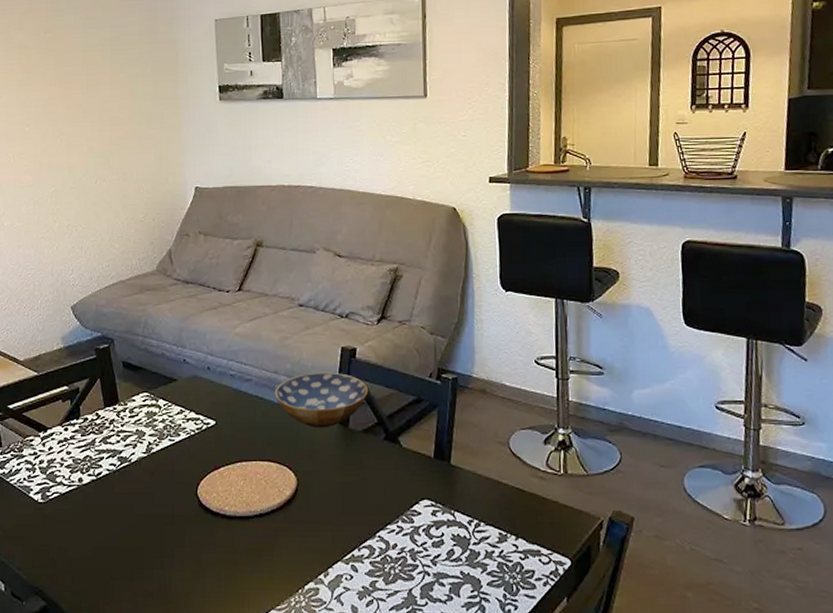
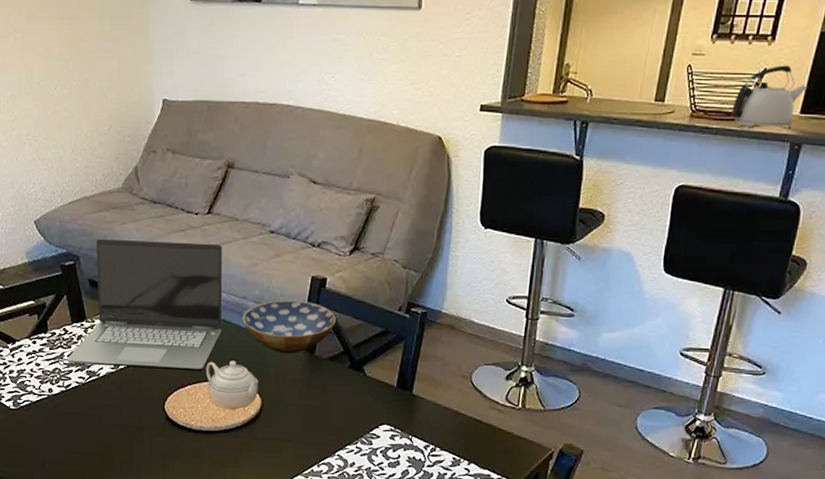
laptop: none [98,319,255,452] -> present [67,238,223,372]
teapot: none [239,438,293,491] -> present [205,361,259,410]
kettle: none [721,128,787,184] -> present [731,65,808,129]

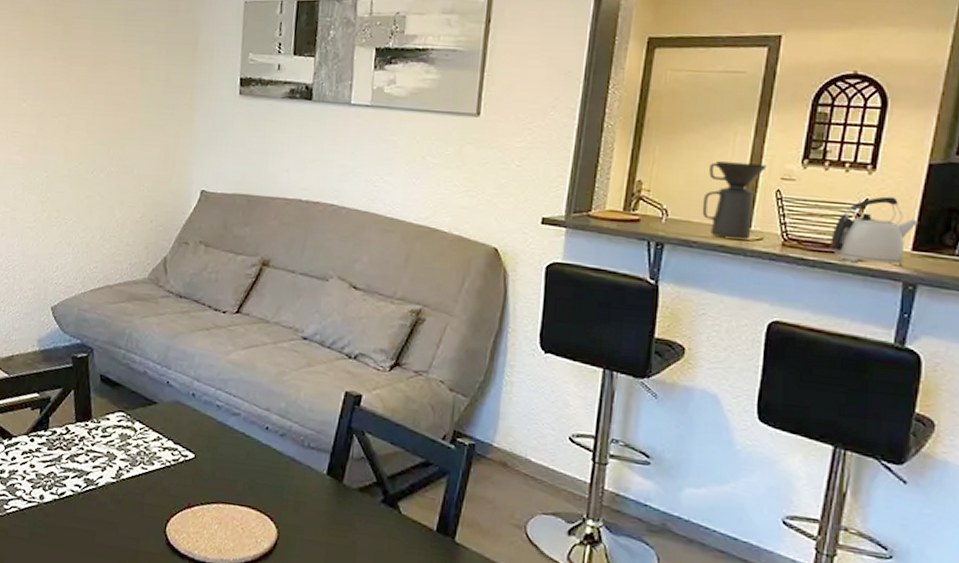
laptop: present [67,238,223,372] -> none [64,330,249,491]
teapot: present [205,361,259,410] -> none [216,480,276,541]
bowl: present [242,300,336,354] -> none [263,416,370,480]
coffee maker: none [622,41,681,115] -> present [702,161,767,241]

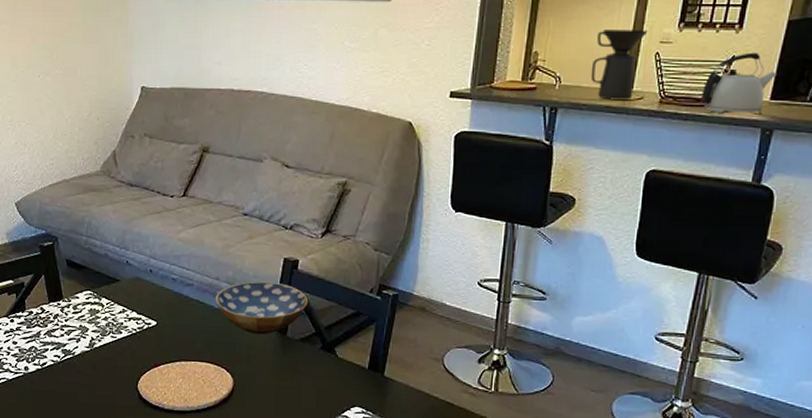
bowl: none [263,416,370,480] -> present [215,281,308,335]

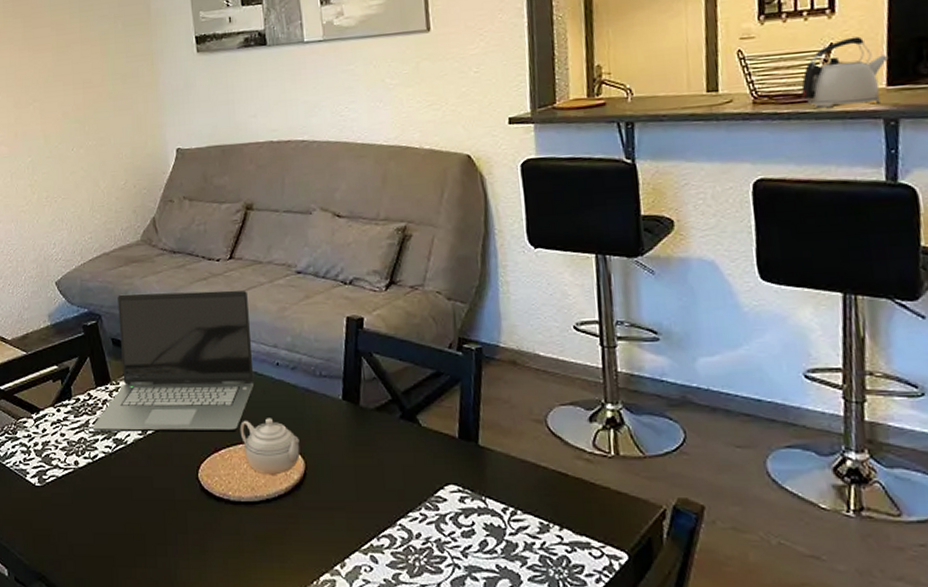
laptop: none [43,220,197,352] -> present [92,289,254,433]
teapot: none [178,341,231,390] -> present [239,418,300,475]
bowl: present [215,281,308,335] -> none [274,344,379,407]
coffee maker: present [590,30,648,101] -> none [665,27,724,107]

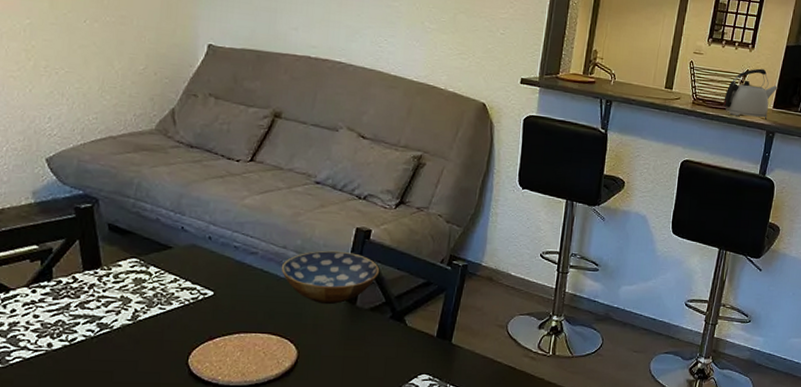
laptop: present [92,289,254,433] -> none [73,180,264,323]
teapot: present [239,418,300,475] -> none [237,311,296,363]
bowl: none [274,344,379,407] -> present [281,250,379,305]

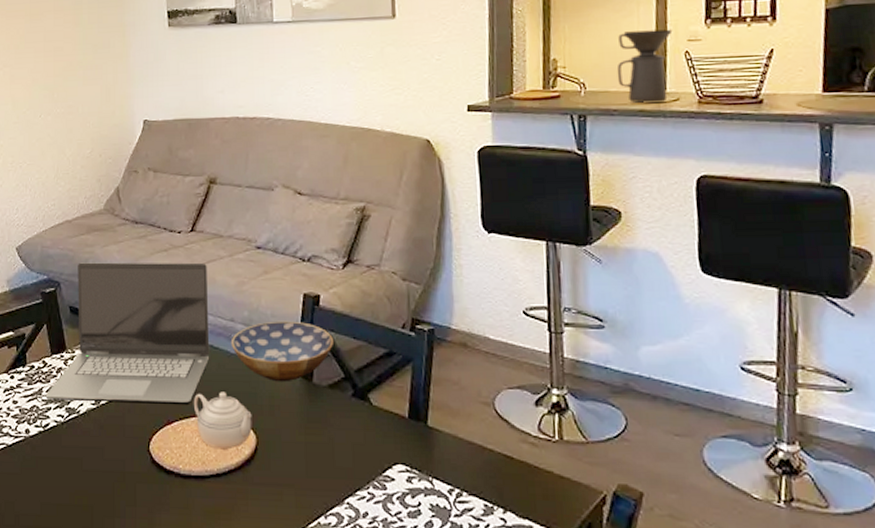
laptop: none [73,180,264,323] -> present [45,262,210,406]
teapot: none [237,311,296,363] -> present [193,392,252,450]
coffee maker: none [639,37,685,100] -> present [616,29,673,104]
kettle: present [723,68,778,120] -> none [744,44,825,110]

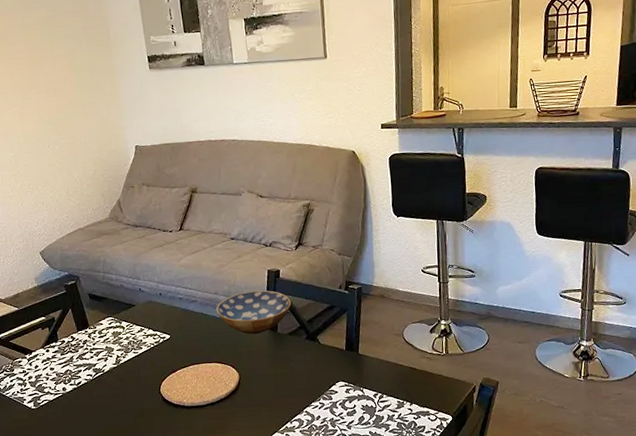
laptop: present [45,262,210,406] -> none [76,253,201,365]
teapot: present [193,392,252,450] -> none [190,345,236,386]
coffee maker: present [616,29,673,104] -> none [484,63,522,118]

